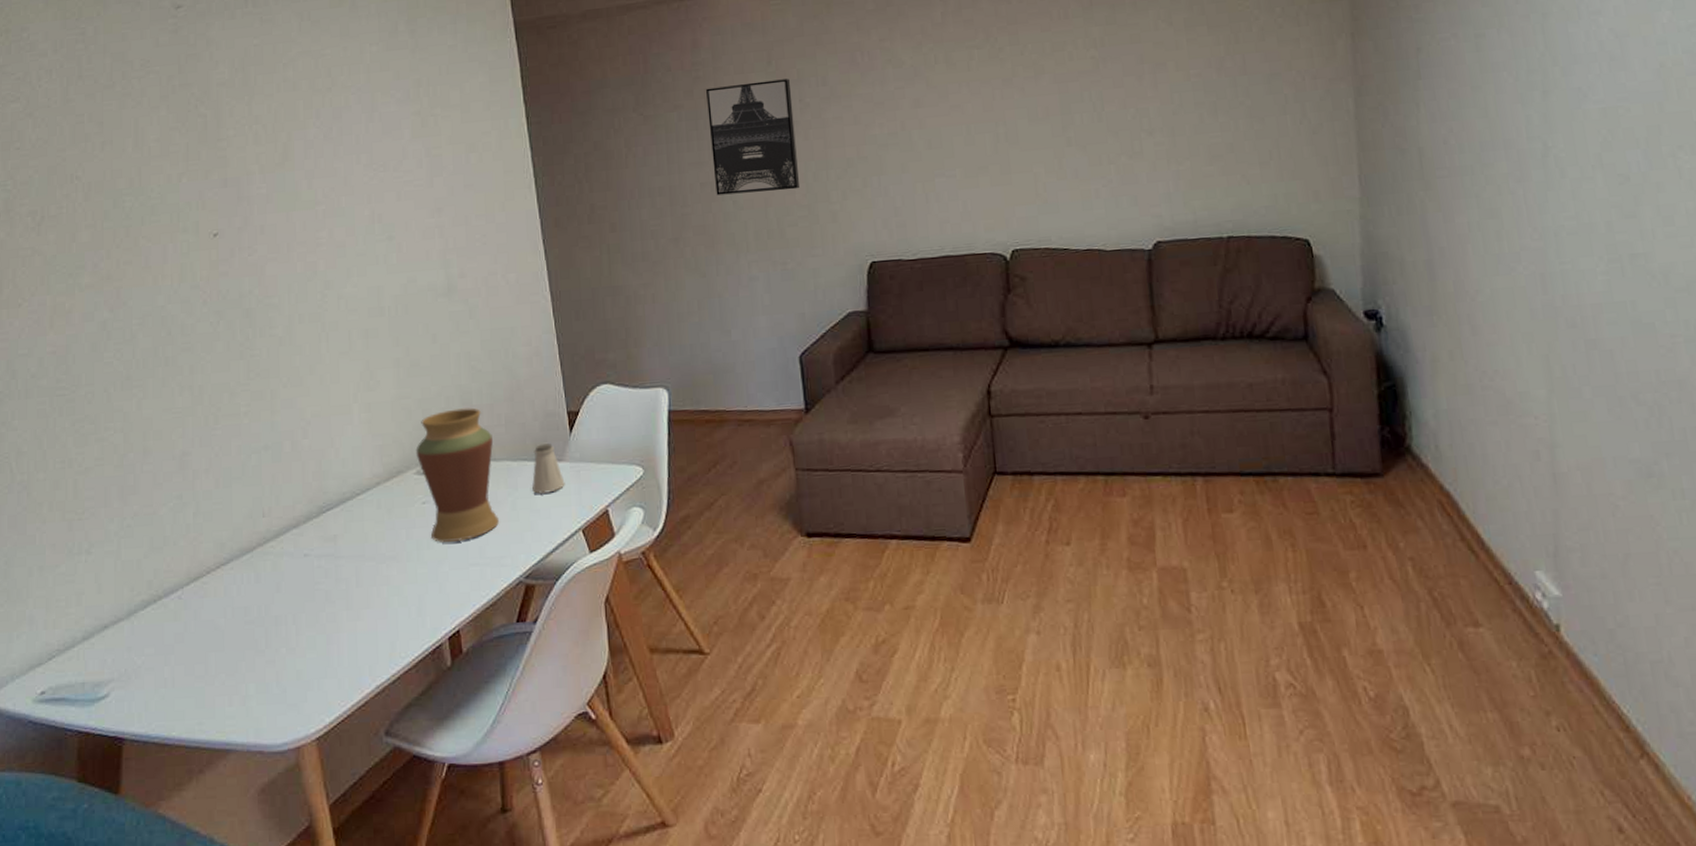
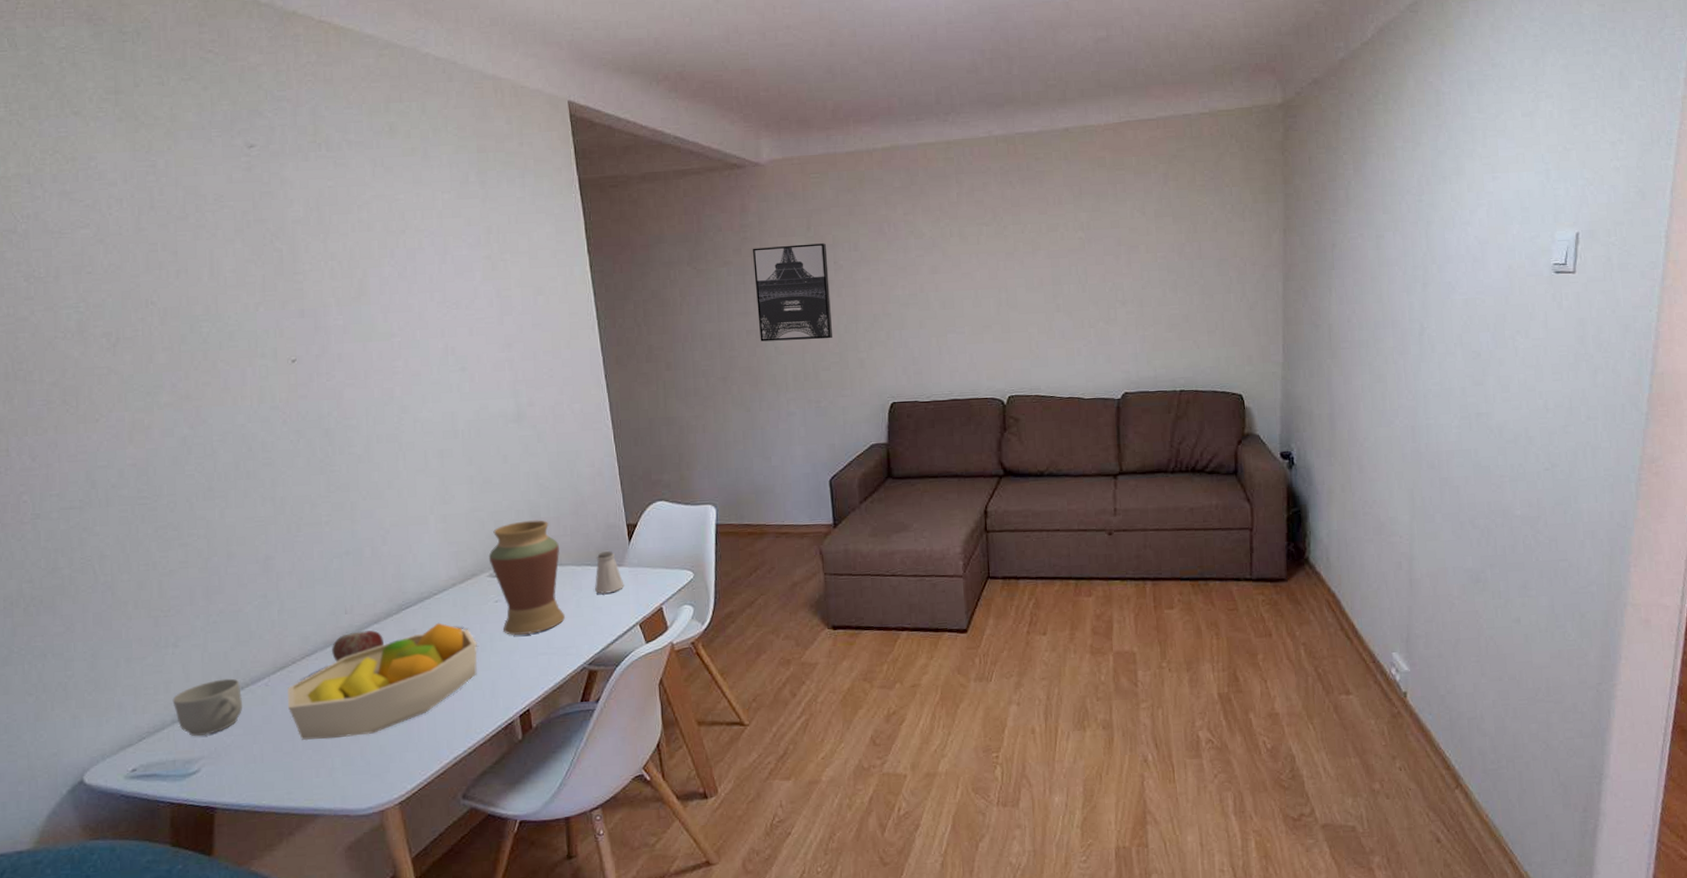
mug: none [83,590,155,656] -> present [172,678,243,737]
fruit bowl: none [200,527,404,663] -> present [286,622,478,741]
apple: none [248,536,303,573] -> present [332,630,384,663]

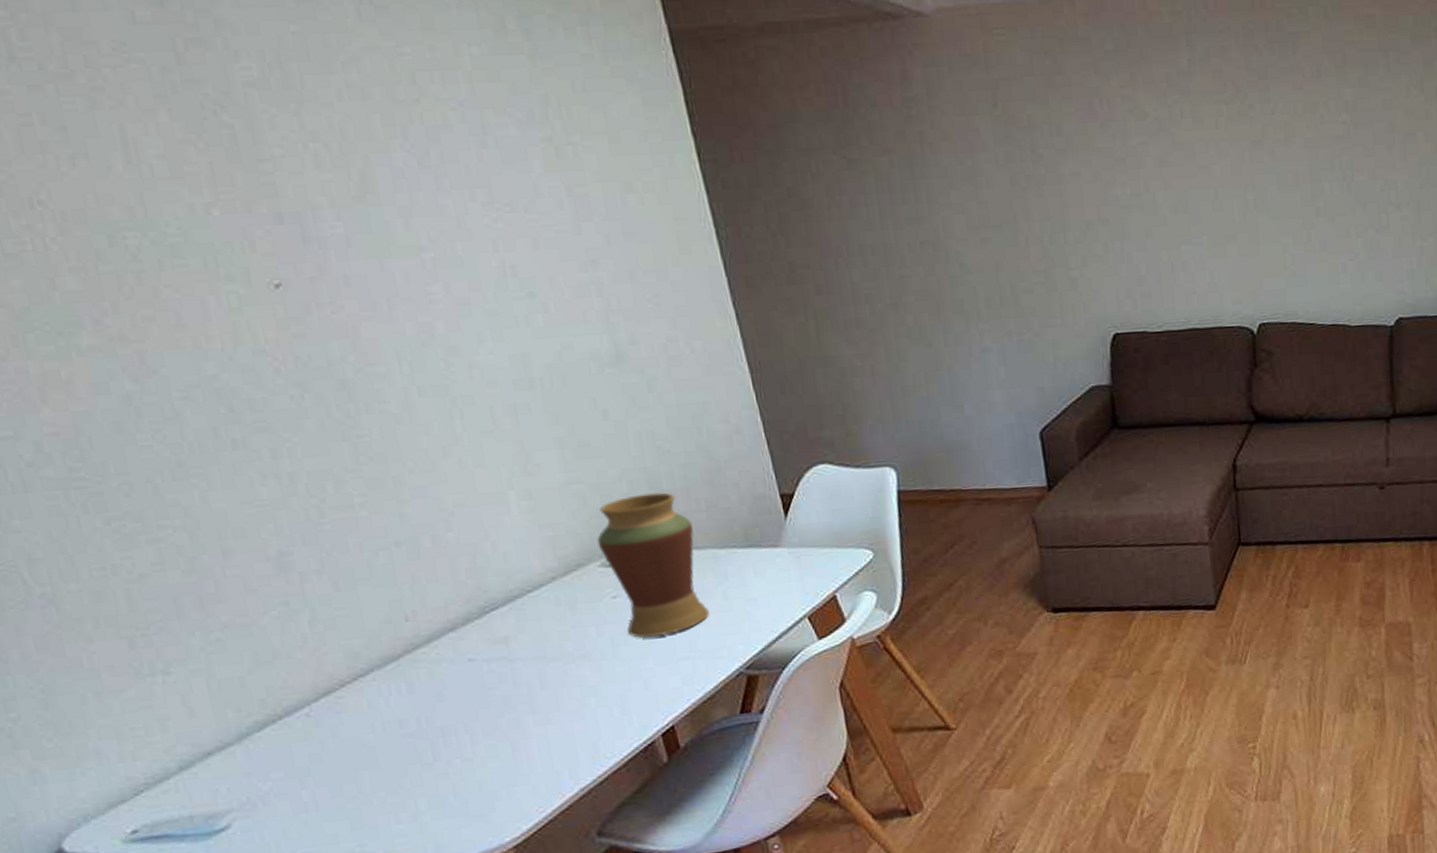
mug: present [172,678,243,737] -> none [174,709,279,786]
fruit bowl: present [286,622,478,741] -> none [338,626,599,781]
apple: present [332,630,384,663] -> none [393,640,466,683]
saltshaker: present [595,551,624,594] -> none [743,529,784,582]
wall art: present [753,243,832,342] -> none [921,125,1034,256]

